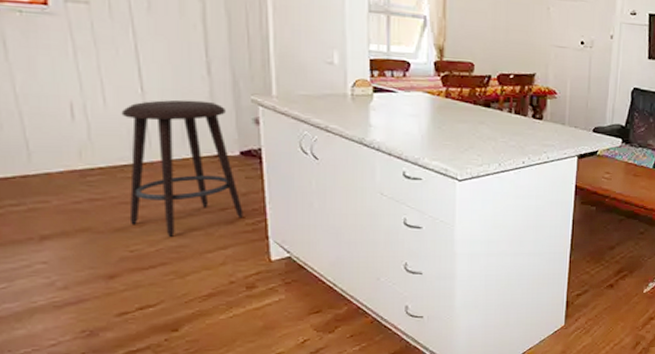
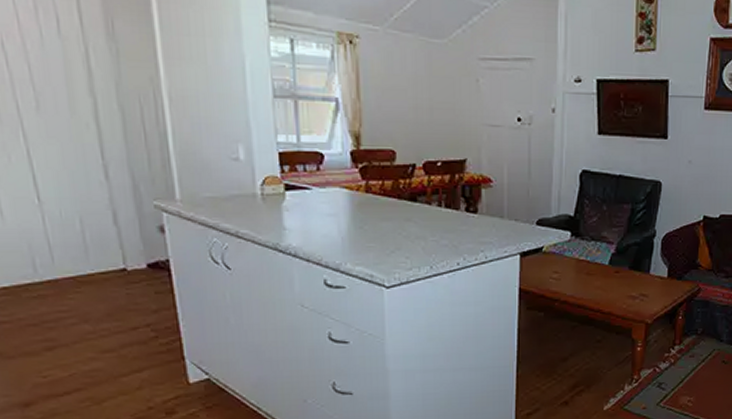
stool: present [121,99,243,237] -> none [19,209,156,360]

